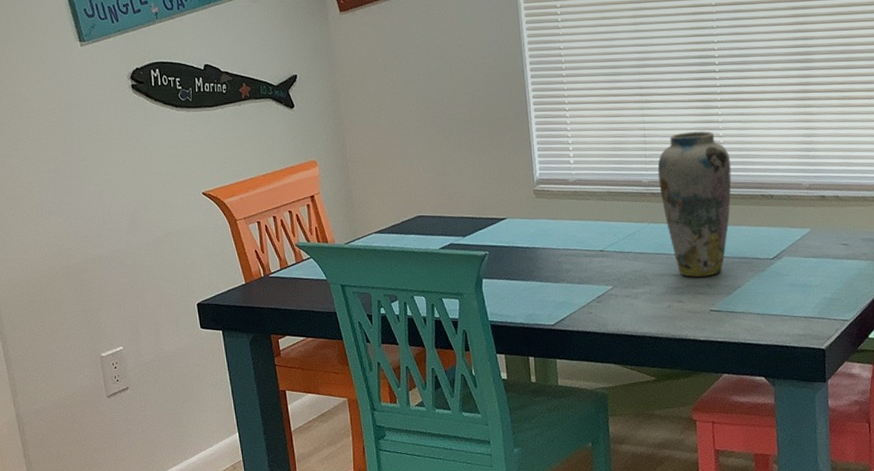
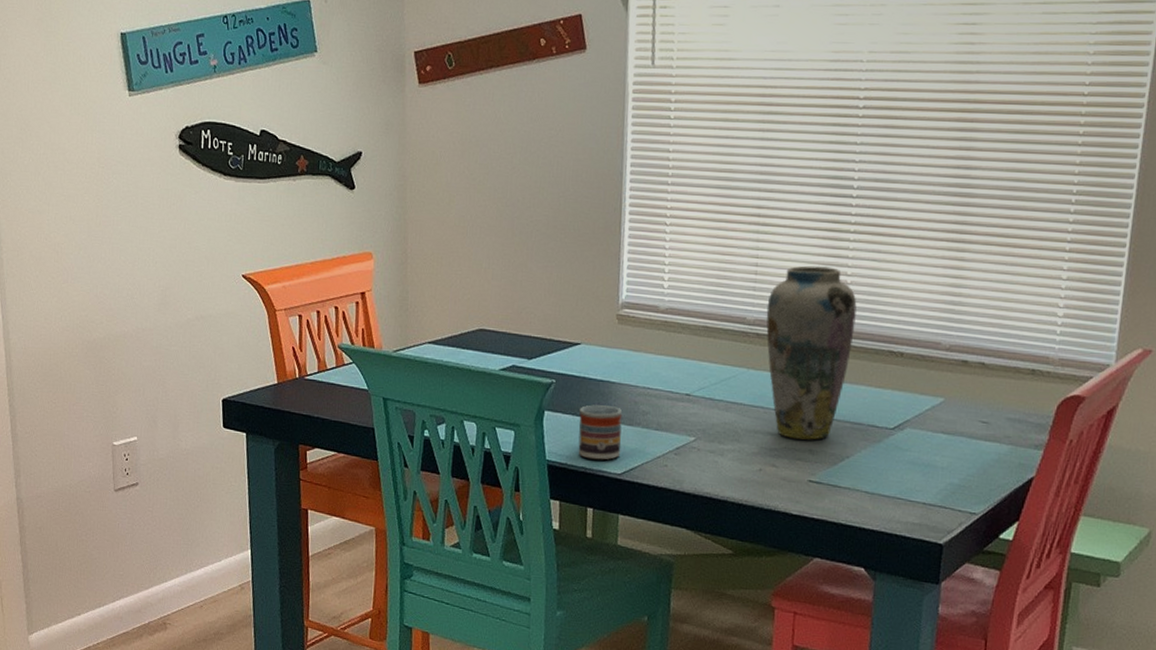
cup: none [512,268,552,316] -> present [578,405,623,460]

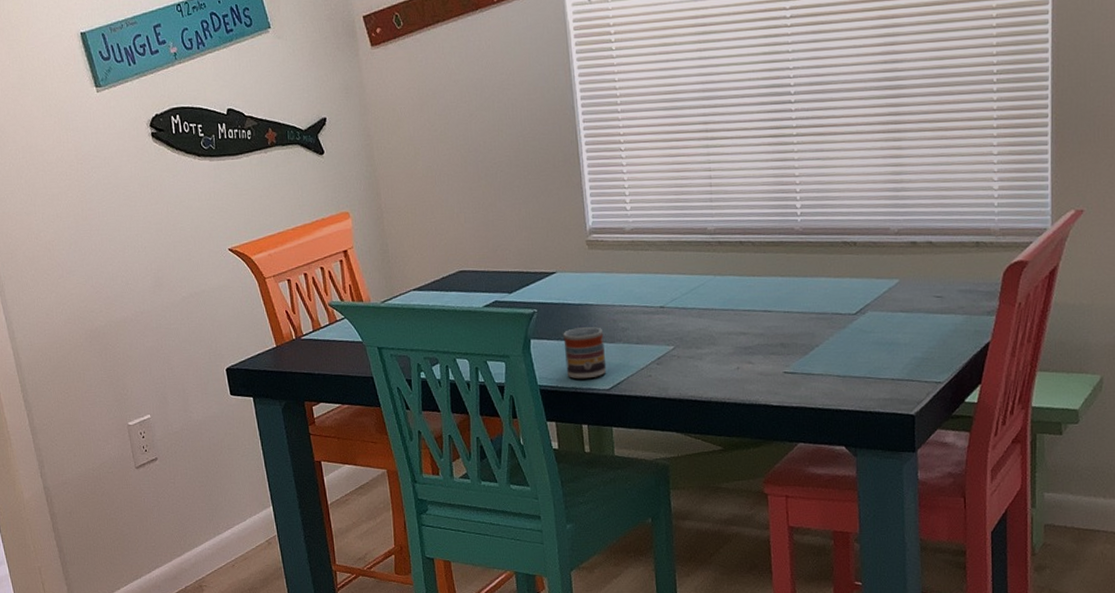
vase: present [766,265,857,440] -> none [724,170,809,335]

